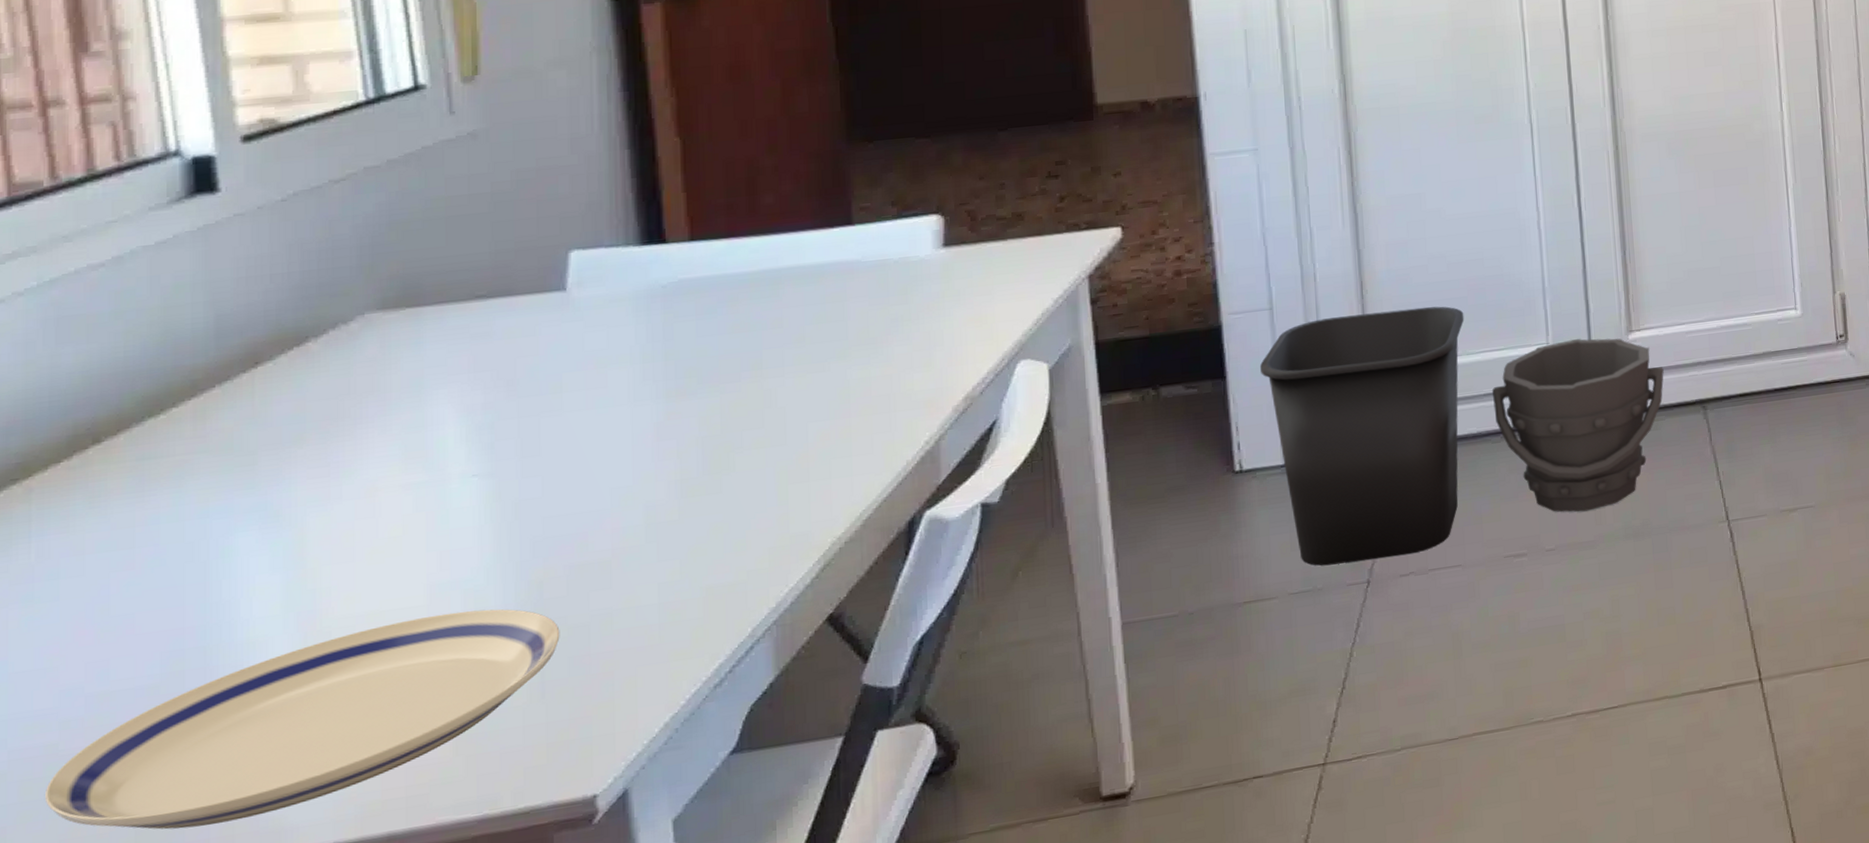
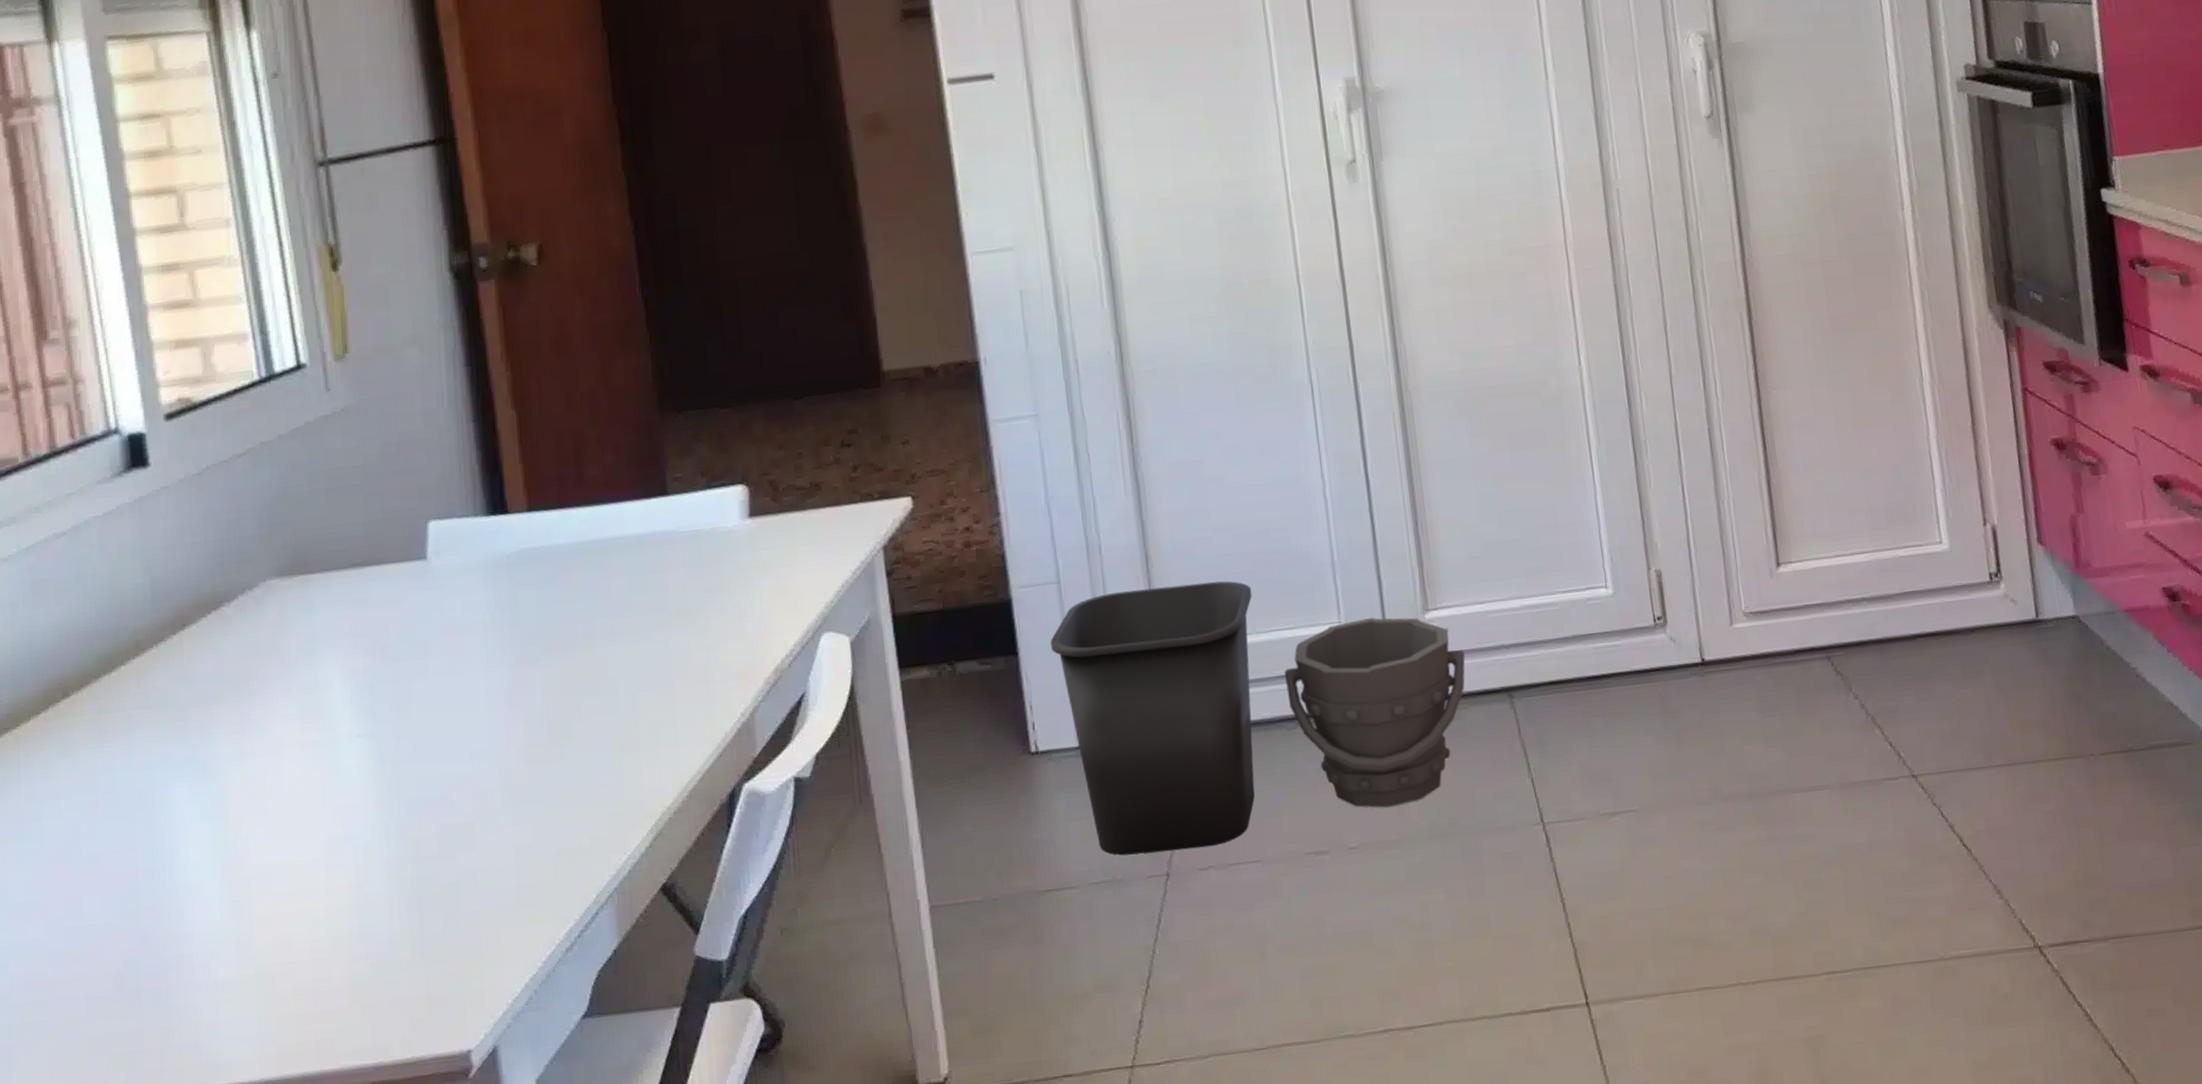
plate: present [44,609,560,830] -> none [38,864,435,1057]

